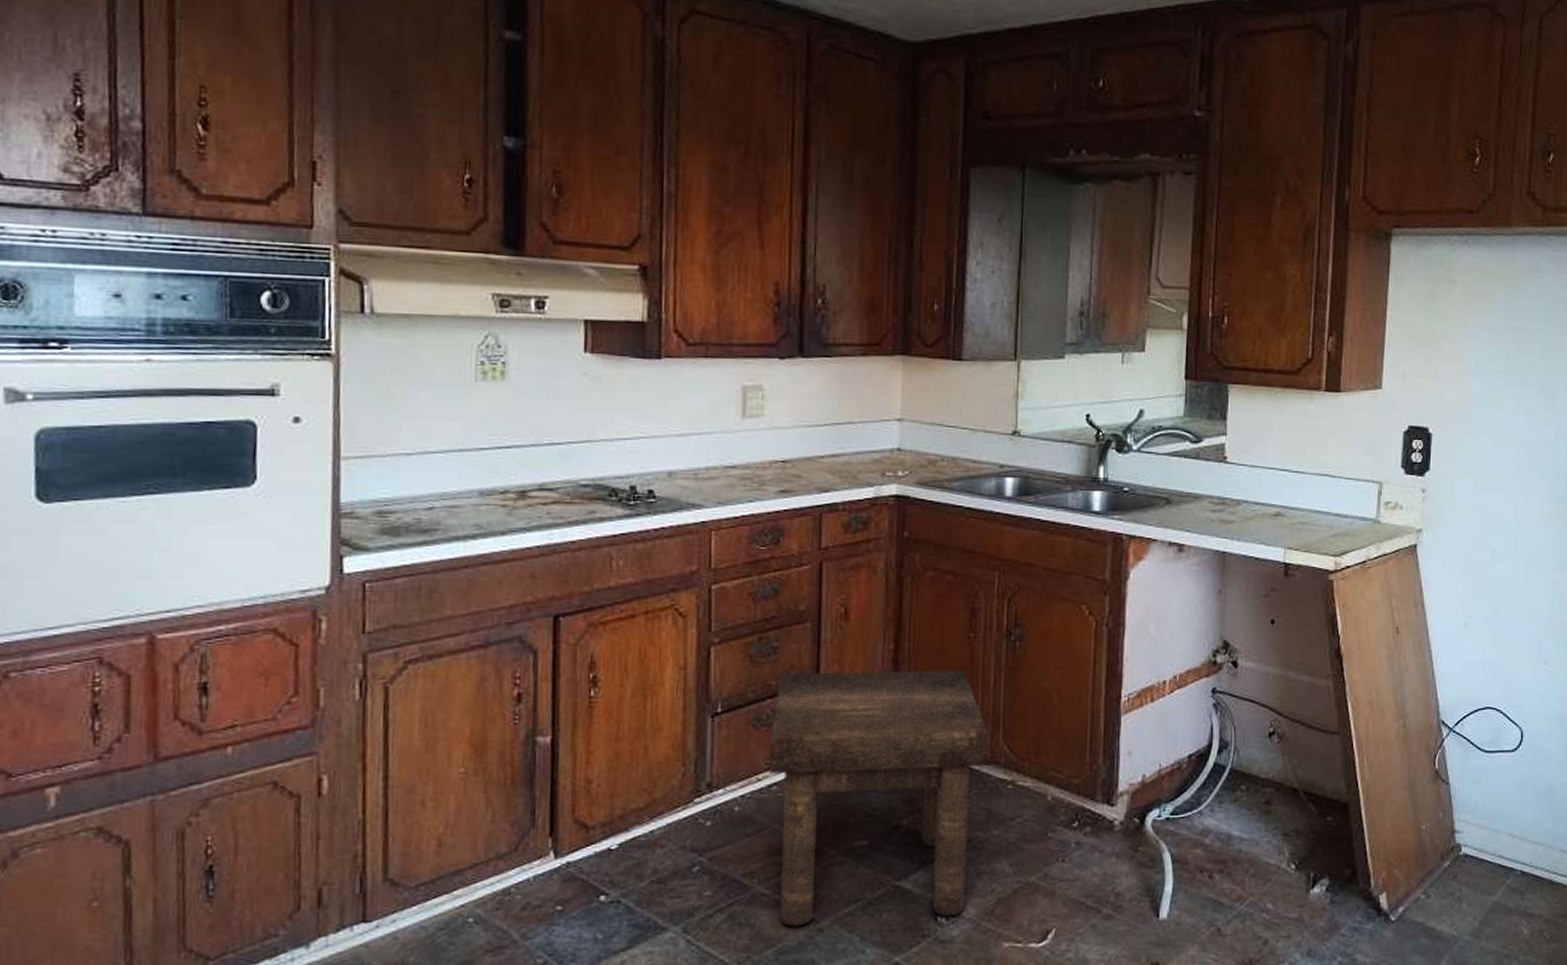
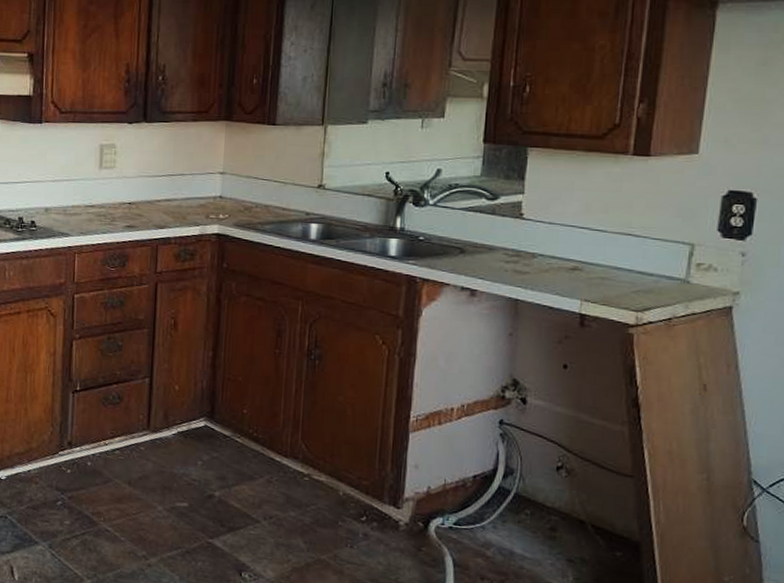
stool: present [770,670,989,927] -> none [114,366,289,575]

